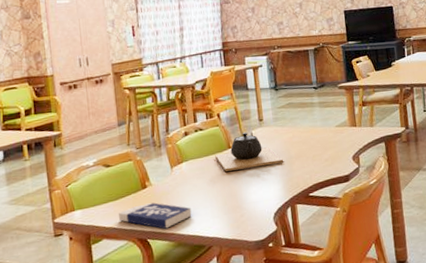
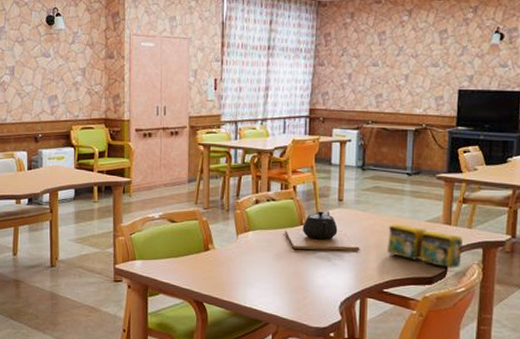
book: present [118,202,192,229] -> none [177,266,252,296]
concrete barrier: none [305,132,370,166] -> present [387,223,463,270]

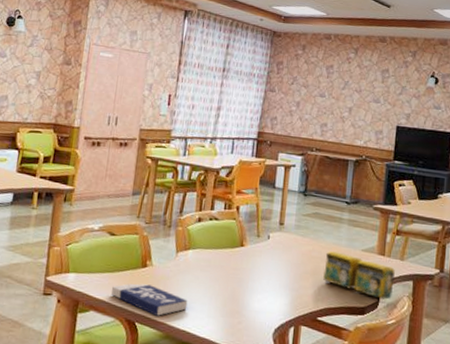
book: none [177,266,252,296] -> present [110,283,188,316]
teapot: present [285,210,360,251] -> none [224,232,298,276]

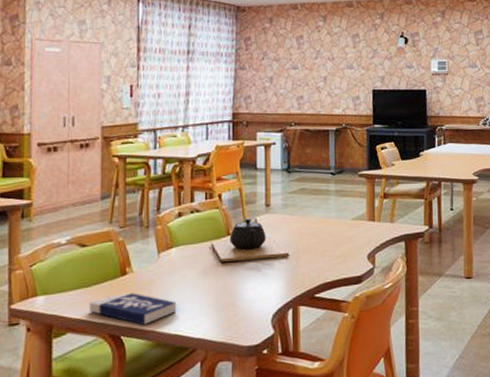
teapot: none [224,232,298,276] -> present [211,217,290,262]
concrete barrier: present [323,251,395,301] -> none [316,224,387,266]

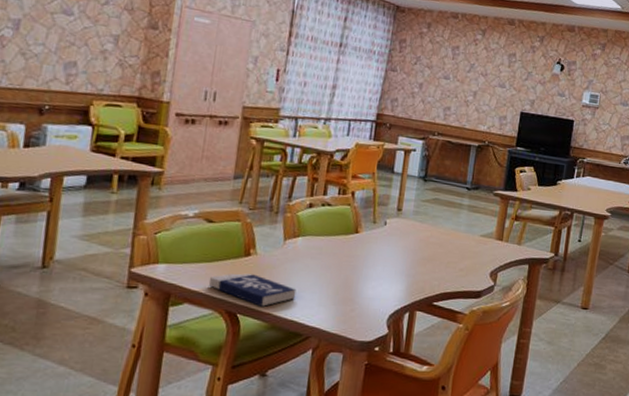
teapot: present [211,217,290,262] -> none [338,218,415,262]

